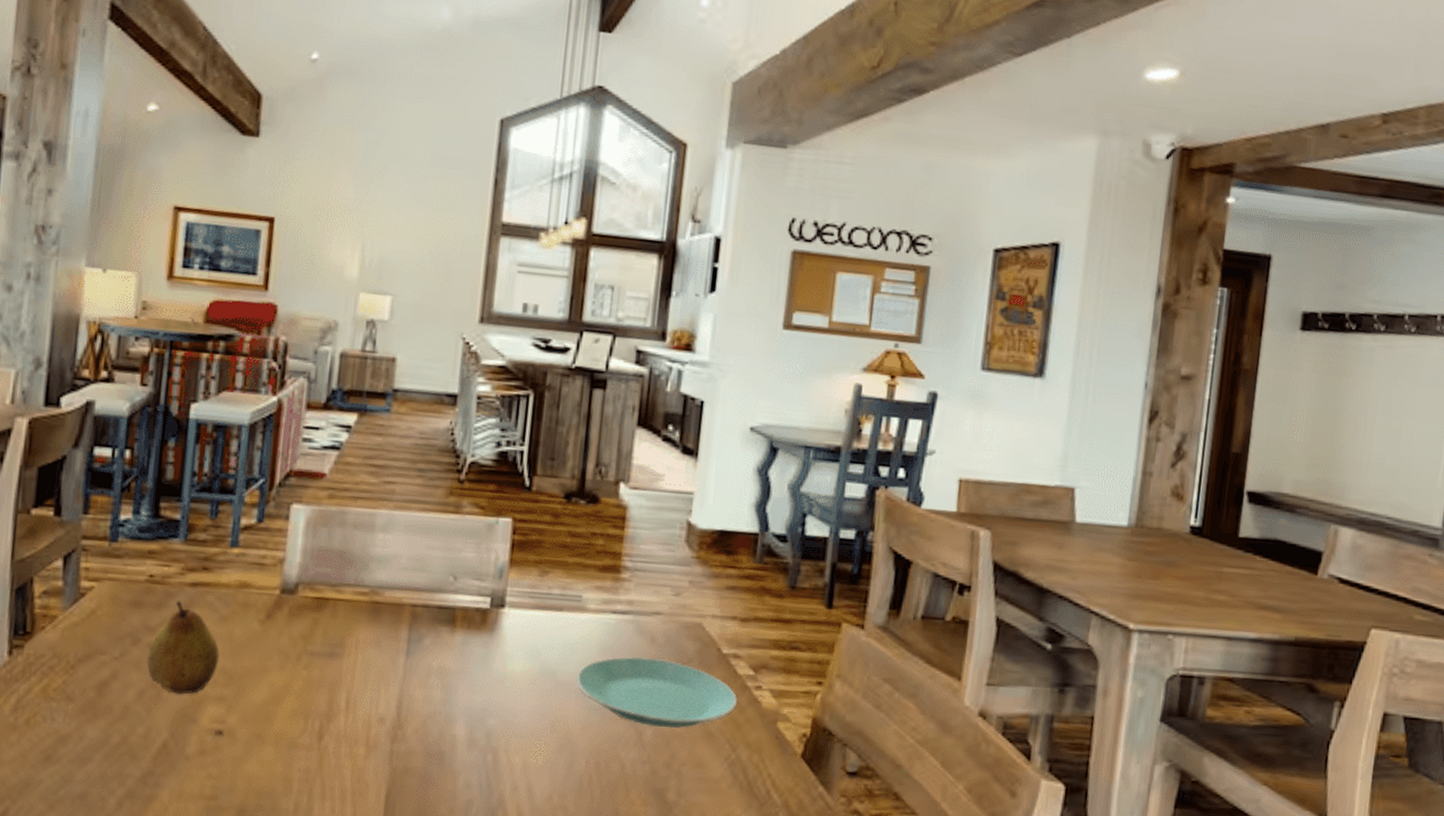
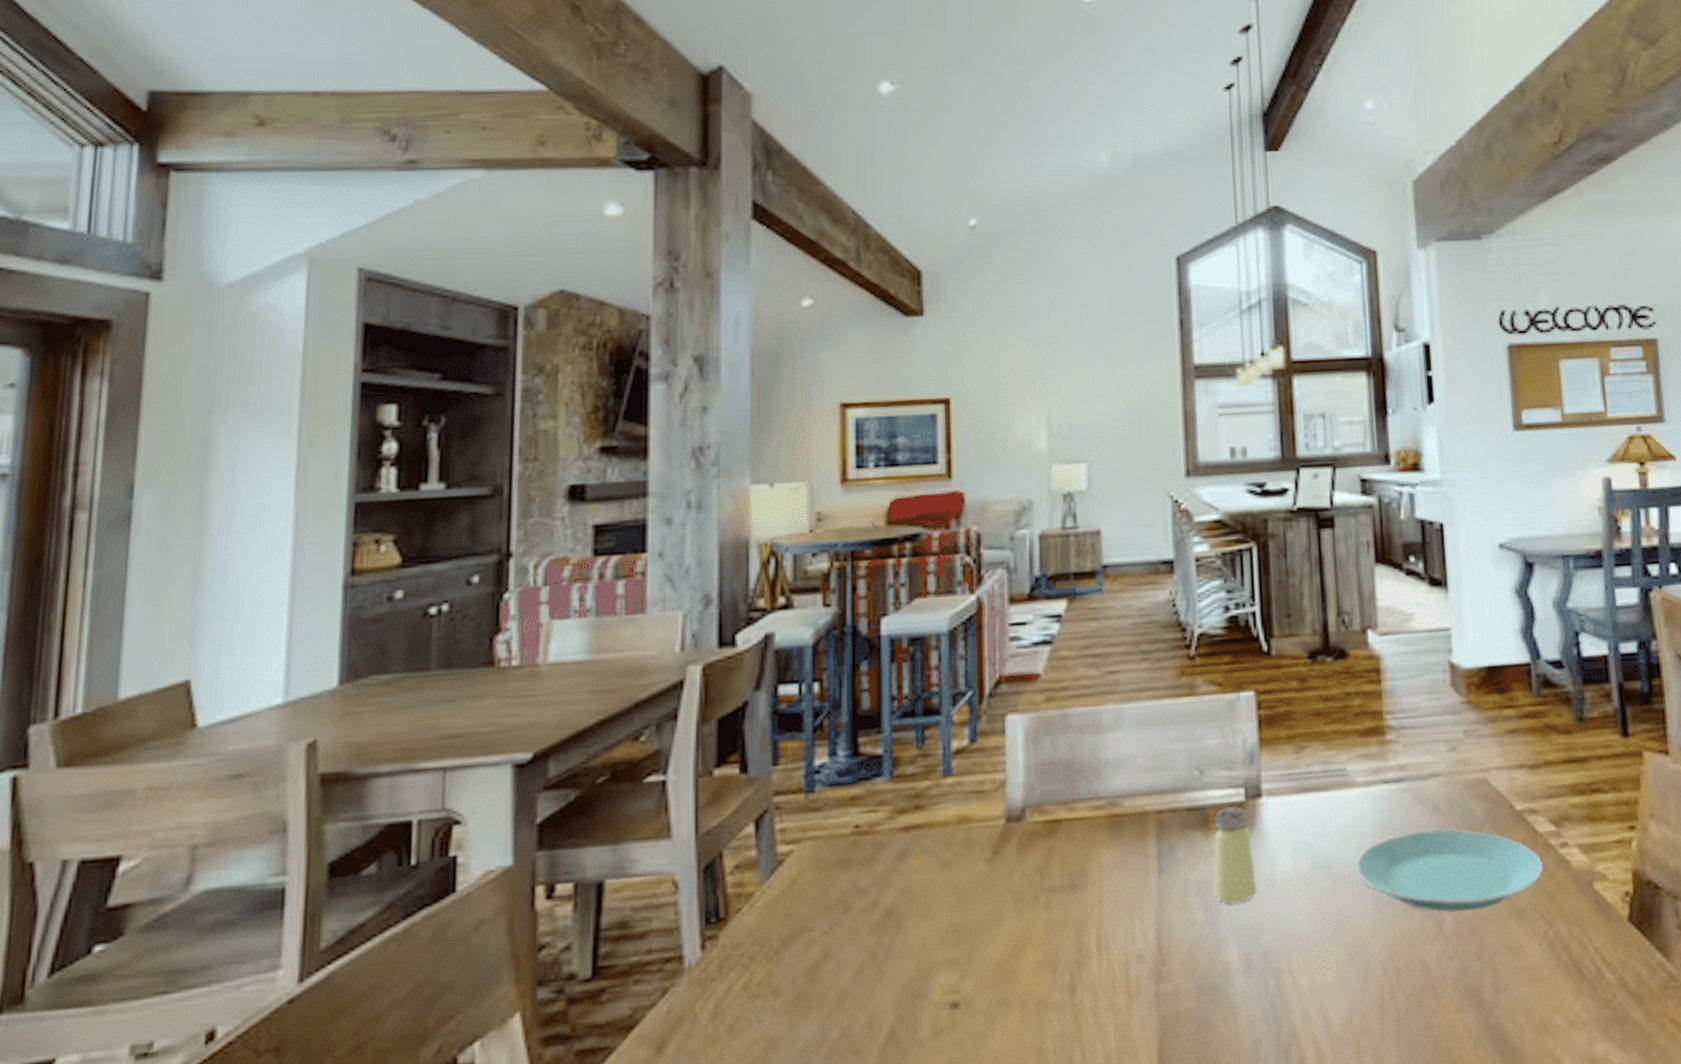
fruit: present [146,601,220,695] -> none [862,851,945,966]
saltshaker: none [451,611,491,691] -> present [1212,806,1258,904]

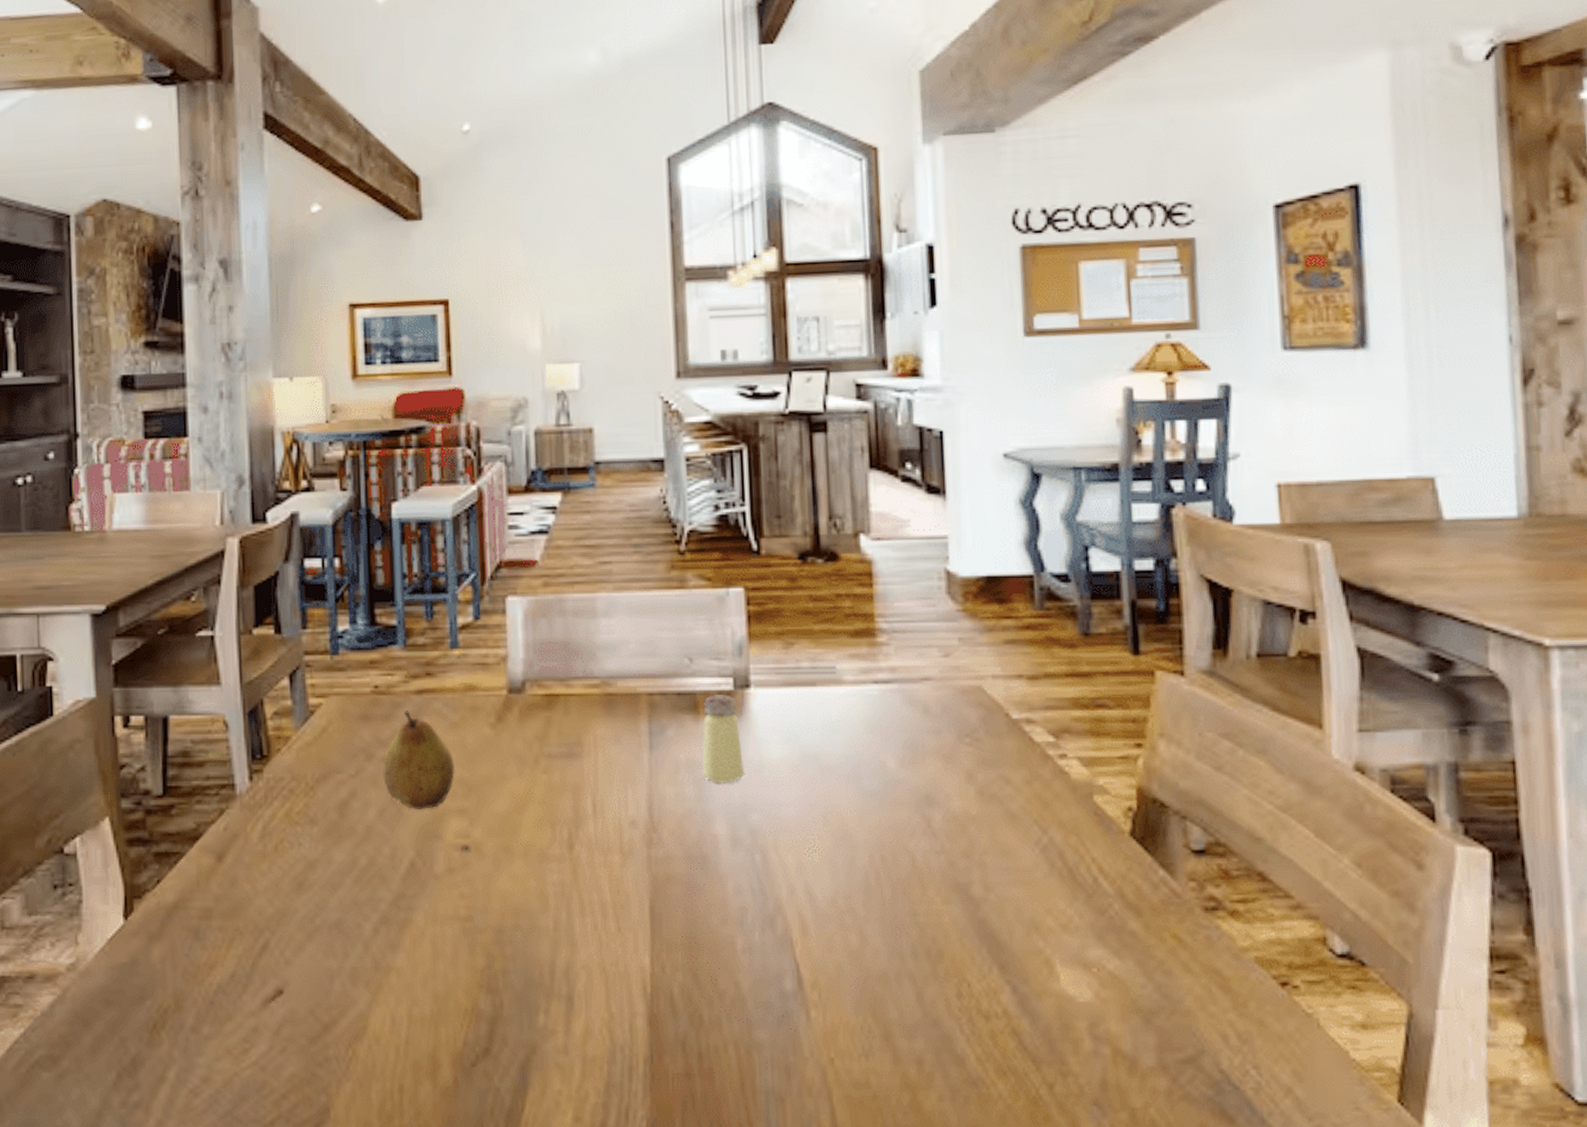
fruit: none [862,851,945,966] -> present [383,711,455,809]
plate: present [1355,829,1544,913] -> none [842,730,1040,811]

